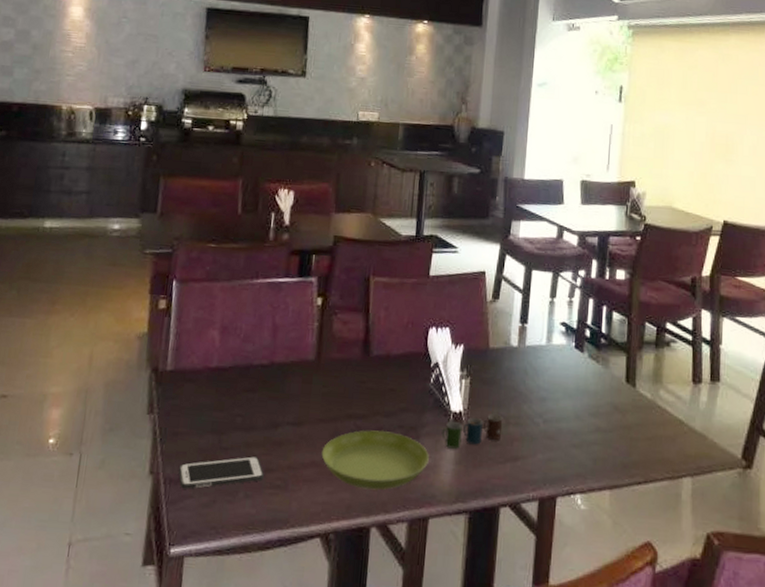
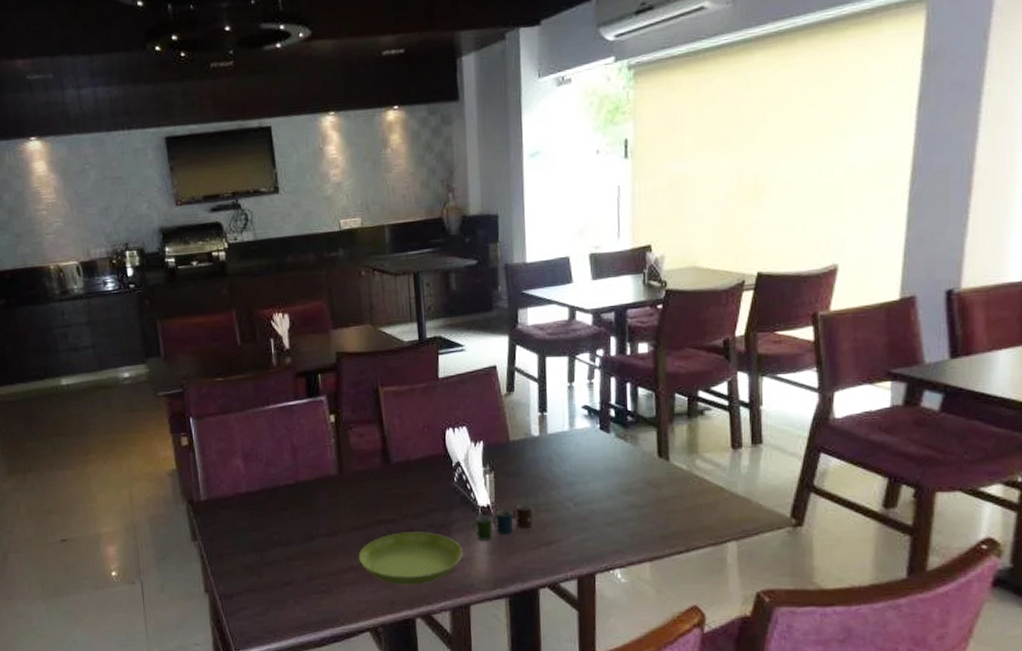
cell phone: present [178,456,264,489] -> none [229,568,308,602]

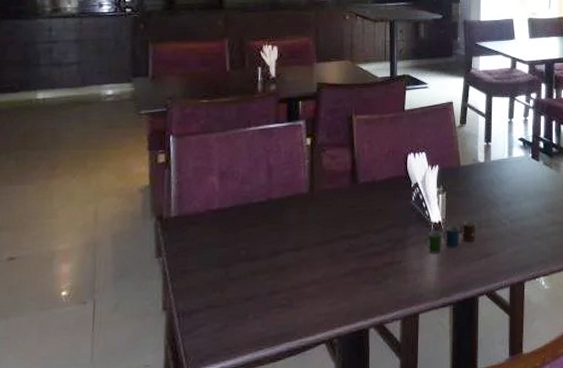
saucer: present [358,532,463,586] -> none [321,246,415,297]

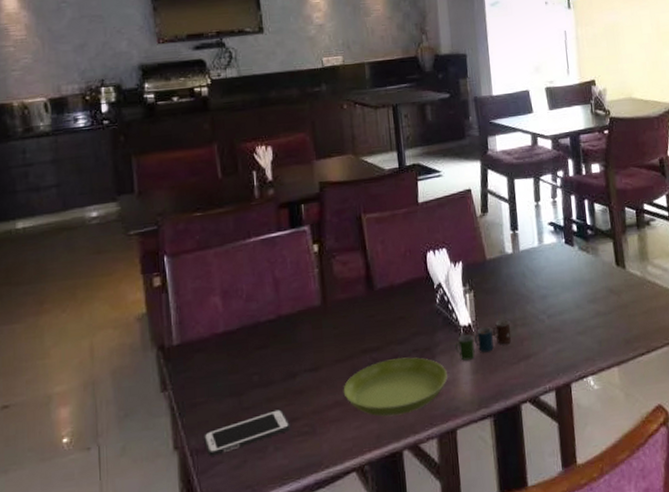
cell phone: none [190,282,270,319] -> present [202,409,290,457]
saucer: none [321,246,415,297] -> present [343,357,447,417]

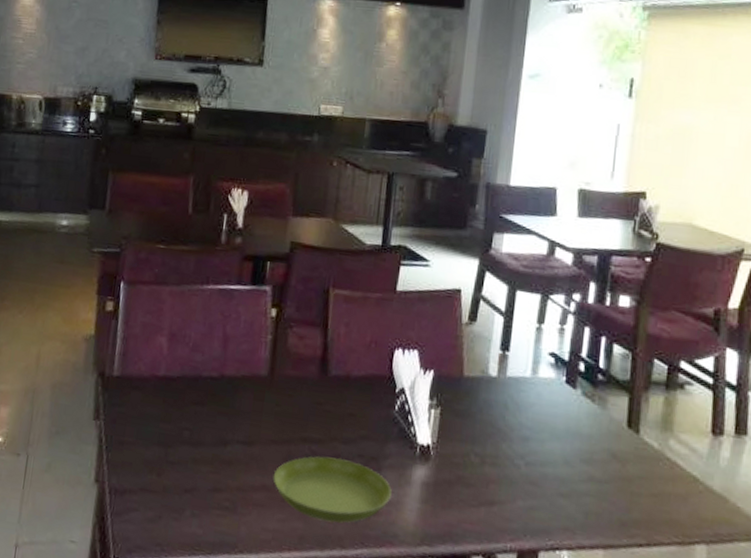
cell phone: present [202,409,290,457] -> none [123,473,212,502]
cup: present [455,319,512,361] -> none [406,450,478,486]

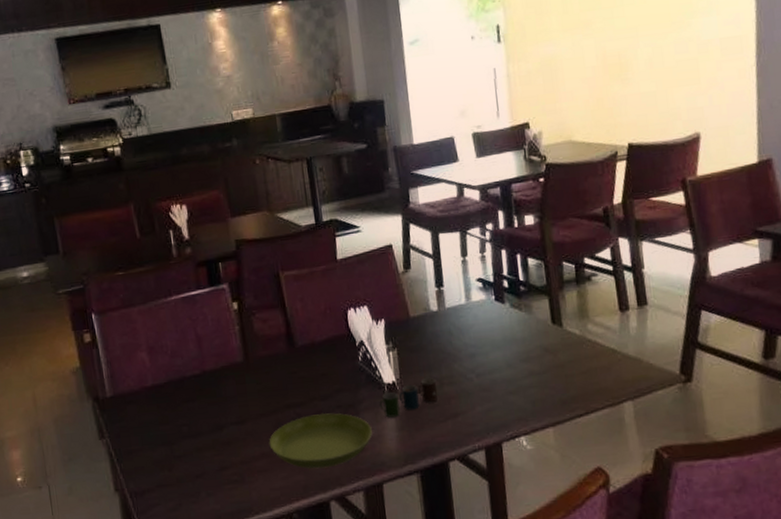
cup: none [406,450,478,486] -> present [379,378,438,418]

